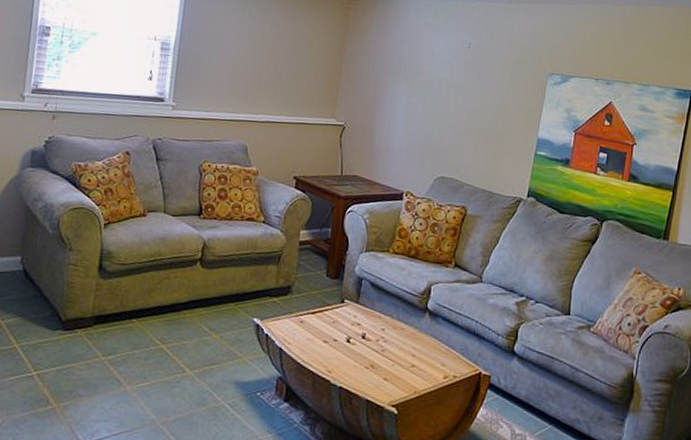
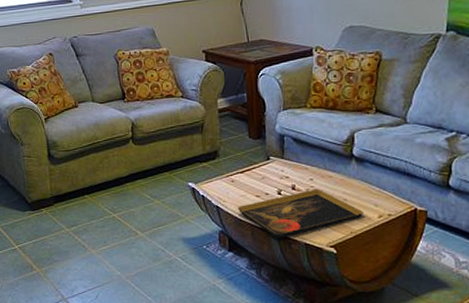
decorative tray: none [302,340,430,392] -> present [238,188,363,239]

